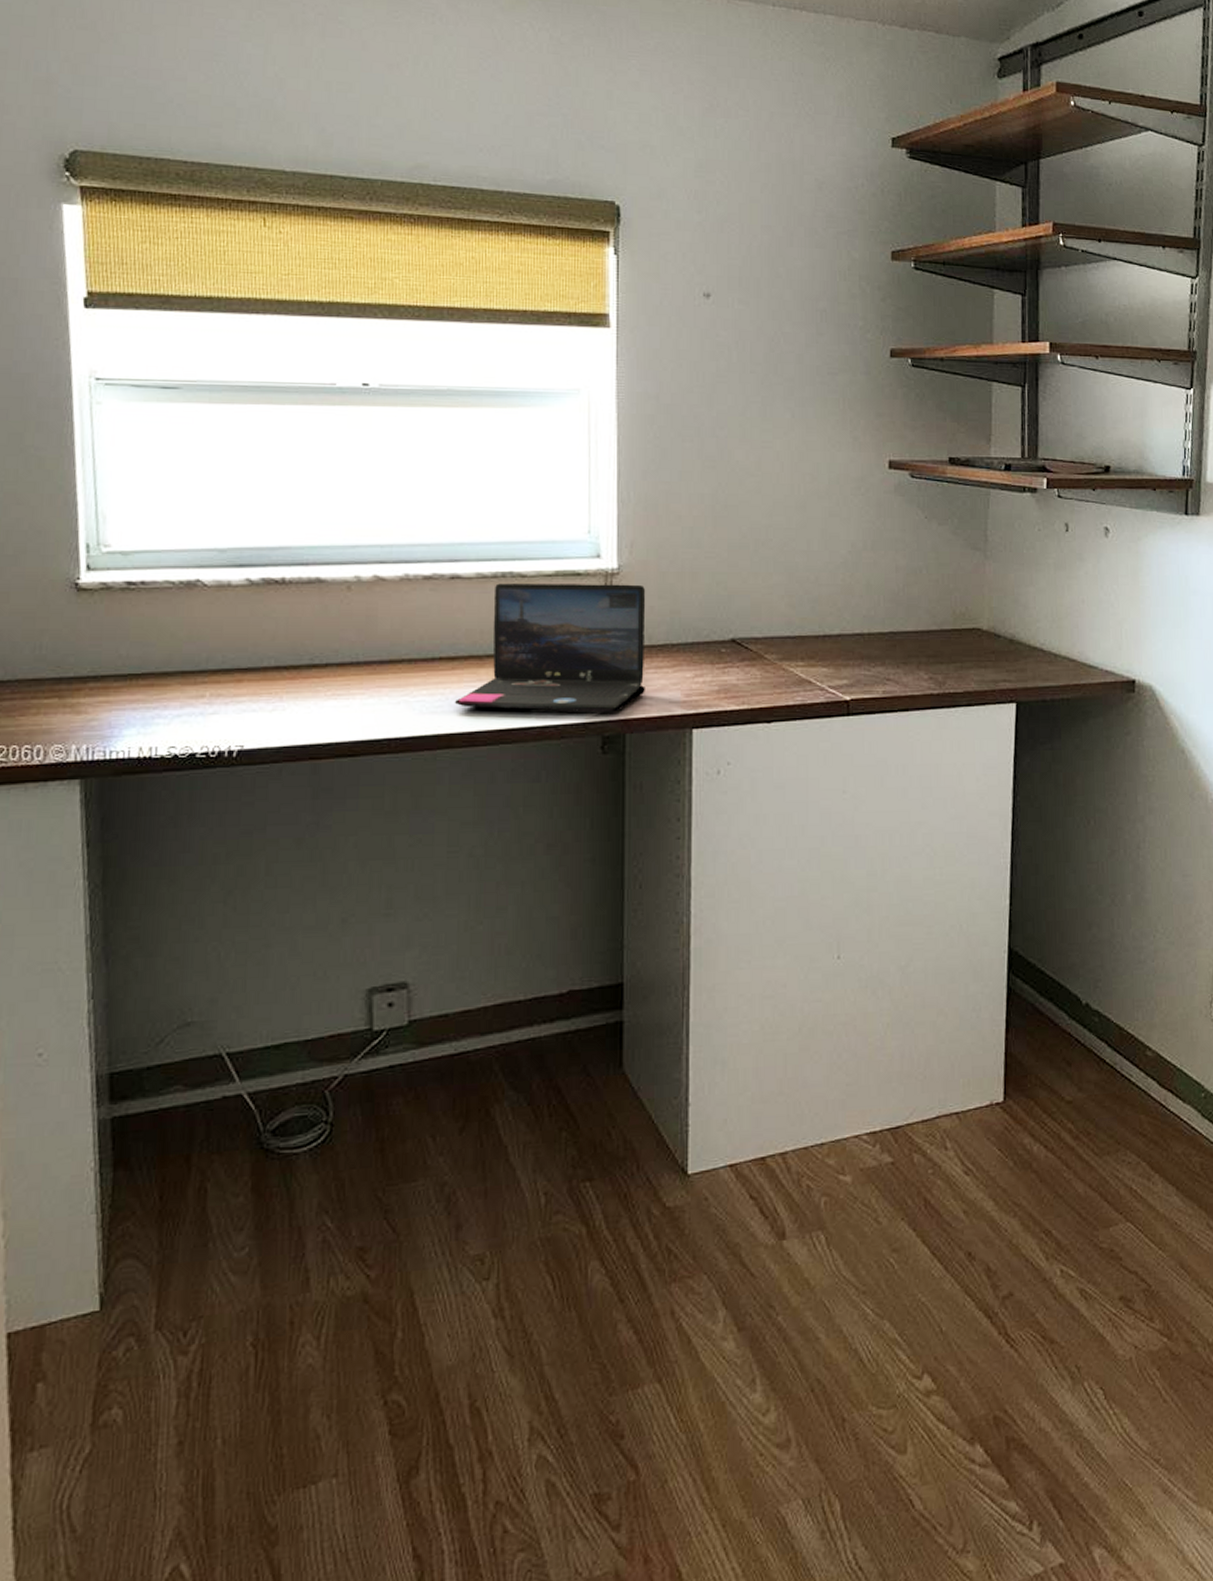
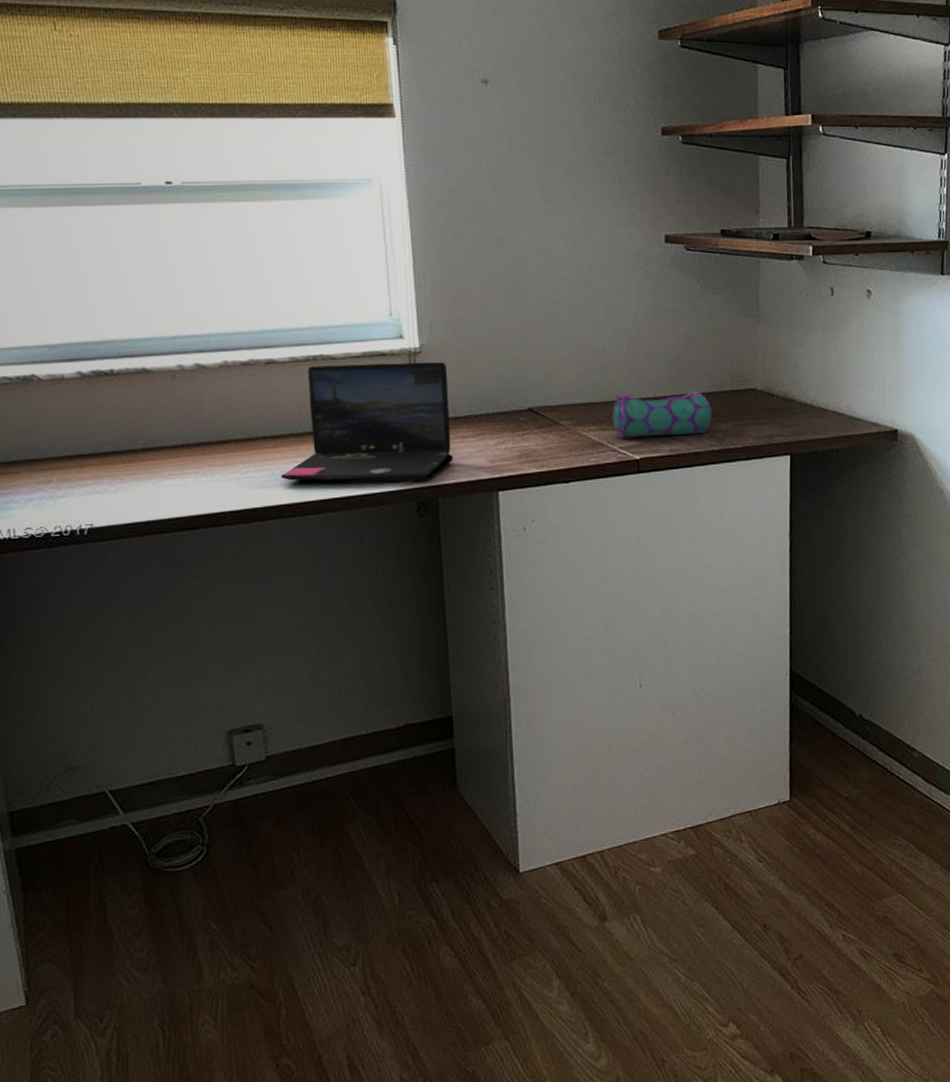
pencil case: none [821,627,932,676] -> present [612,390,713,437]

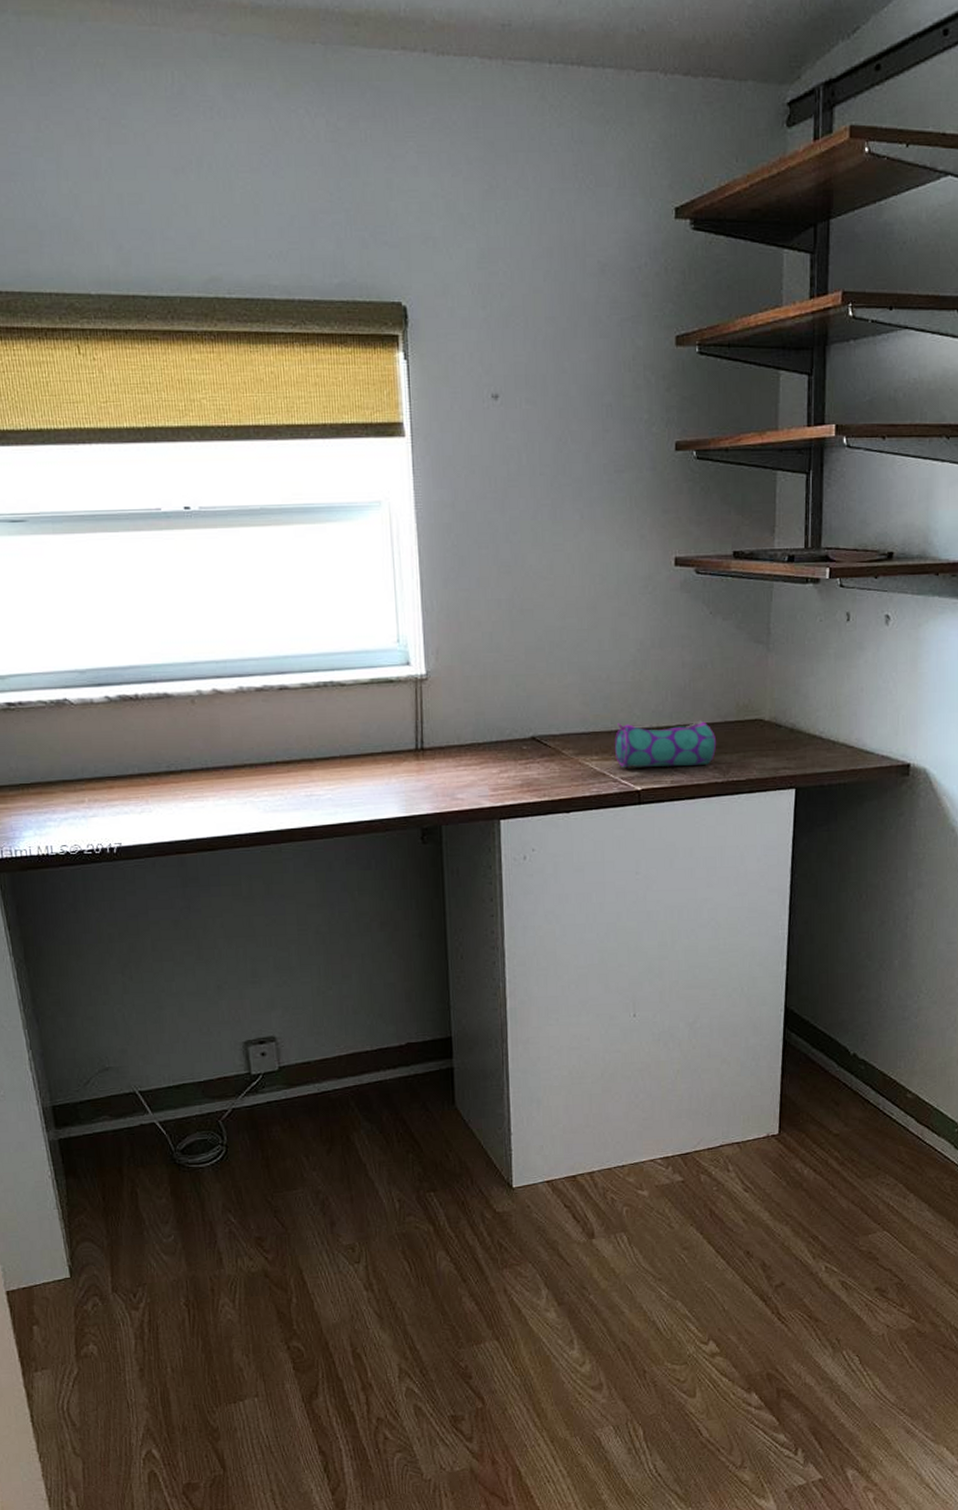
laptop: present [280,361,453,482] -> none [292,688,457,808]

